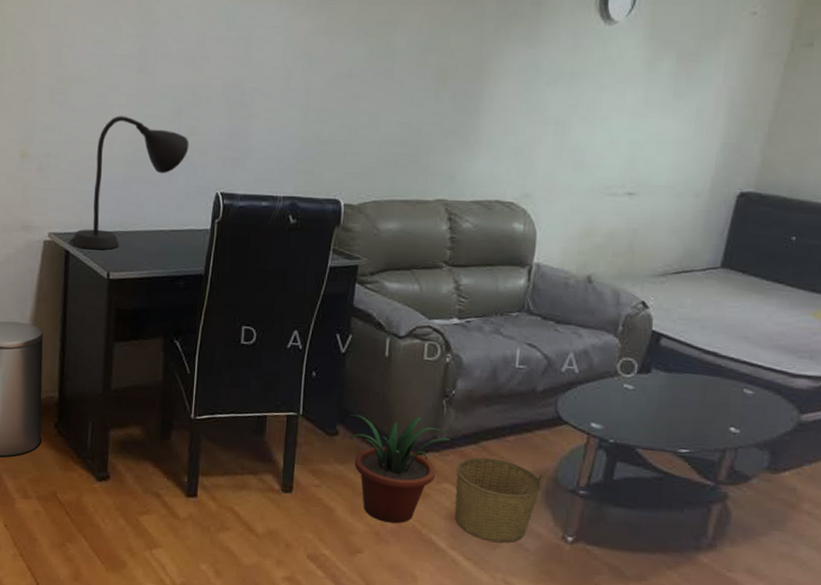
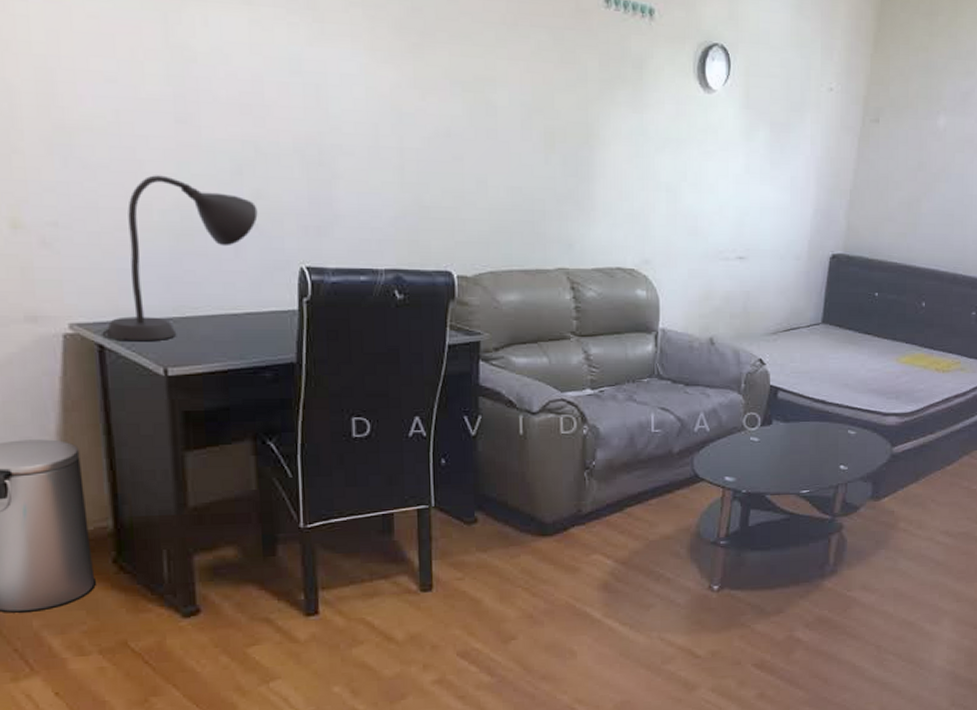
potted plant: present [347,413,451,524] -> none [485,492,596,604]
basket: present [454,457,544,543] -> none [604,523,688,603]

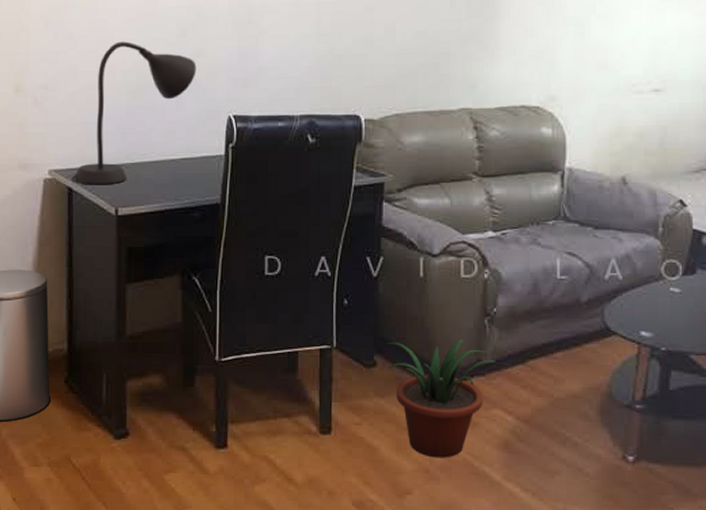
potted plant: none [485,492,596,604] -> present [385,339,496,458]

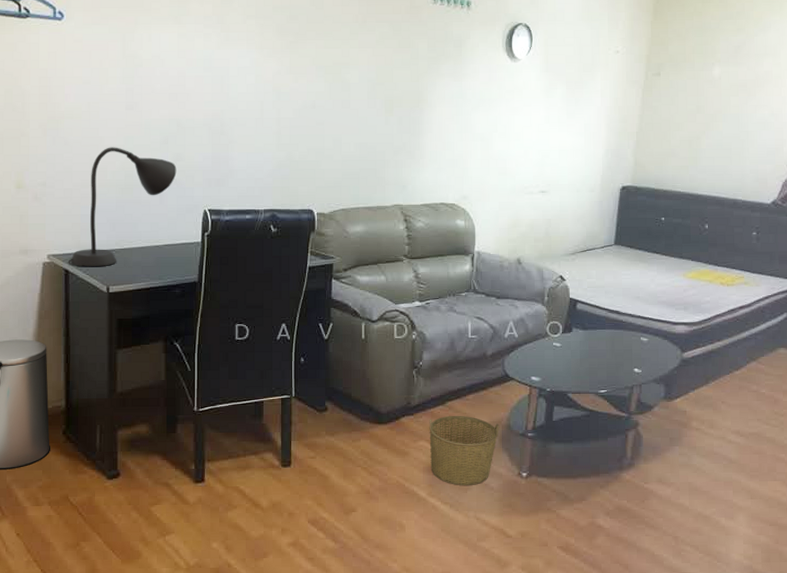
potted plant: present [385,339,496,458] -> none [334,387,422,482]
basket: none [505,377,598,469] -> present [429,415,500,485]

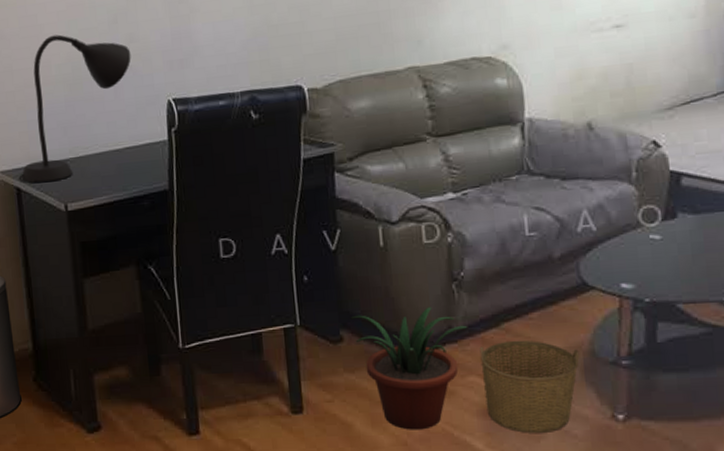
potted plant: none [334,387,422,482] -> present [350,306,468,430]

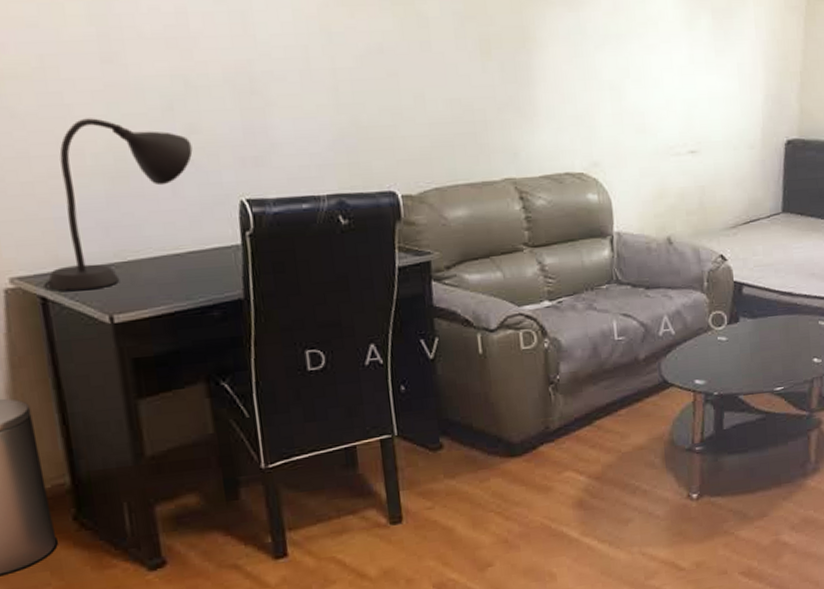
potted plant: present [350,306,468,430] -> none [449,409,564,528]
basket: present [479,340,580,433] -> none [574,435,661,519]

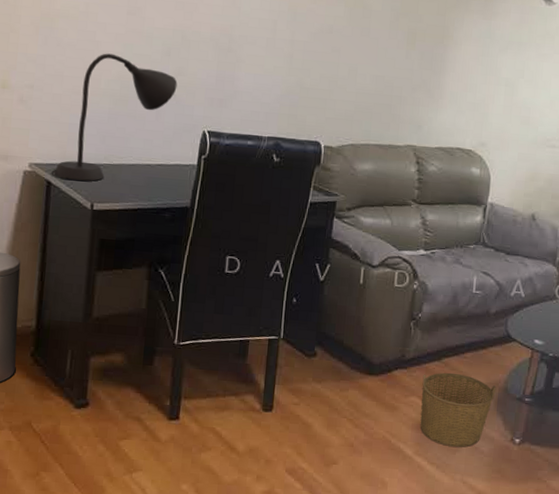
basket: none [574,435,661,519] -> present [420,372,496,447]

